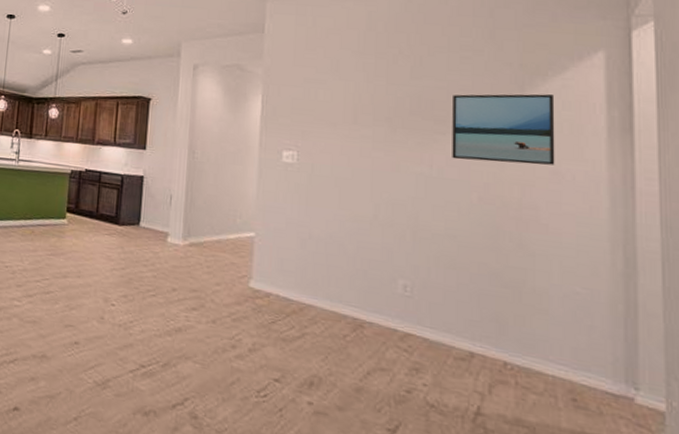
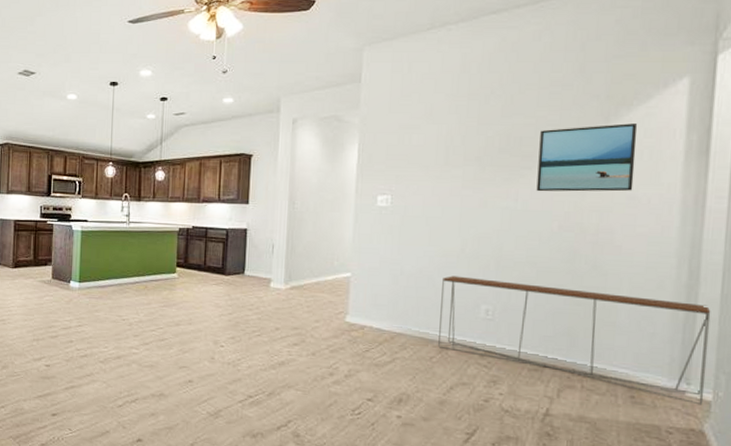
console table: none [352,244,656,416] -> present [438,276,711,405]

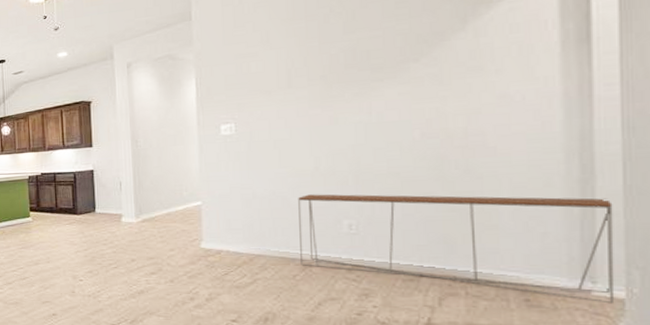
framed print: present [536,123,638,192] -> none [389,20,503,102]

